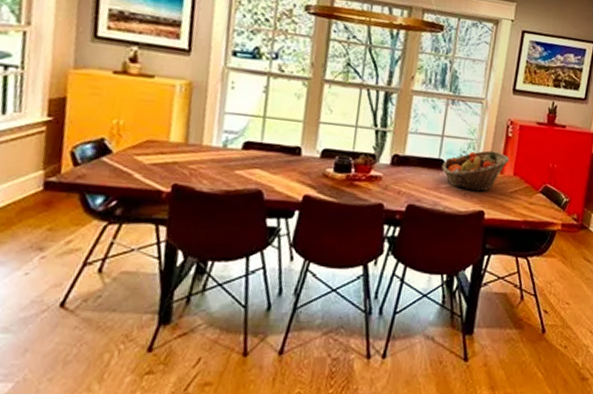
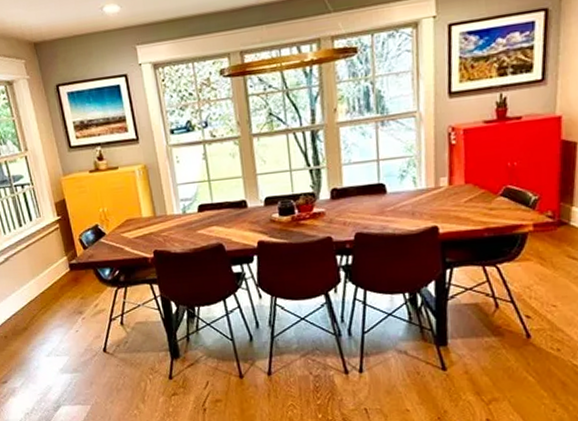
fruit basket: present [442,150,510,192] -> none [383,163,458,209]

